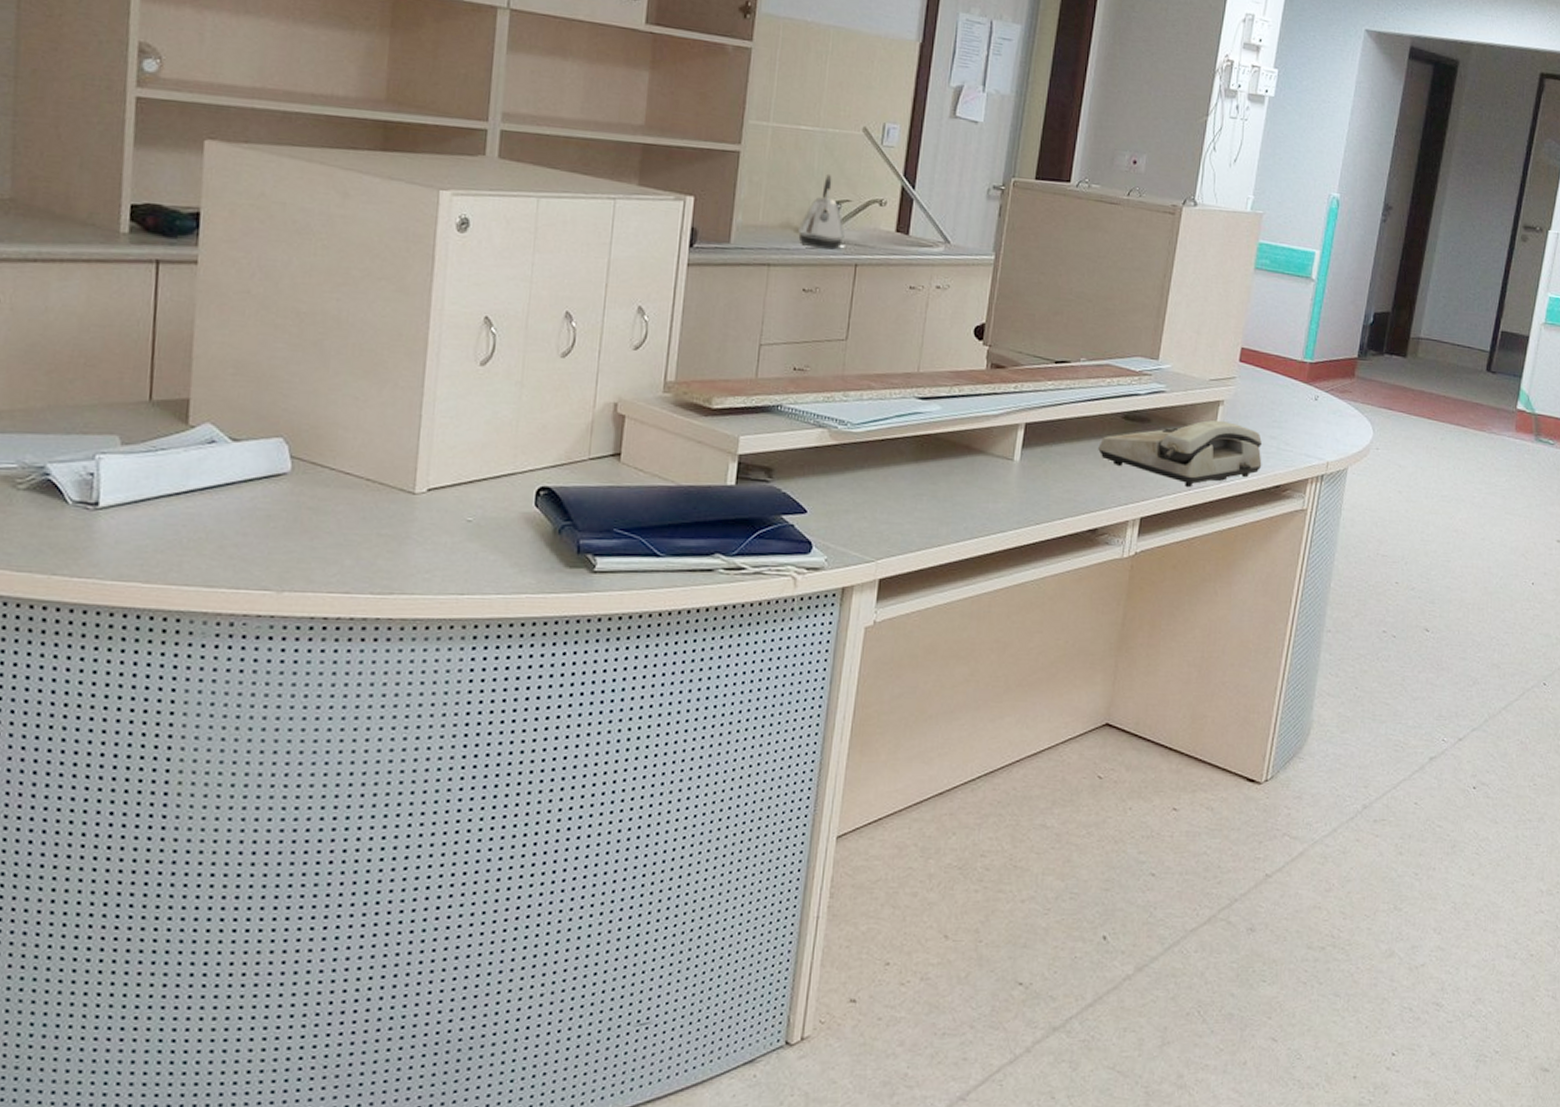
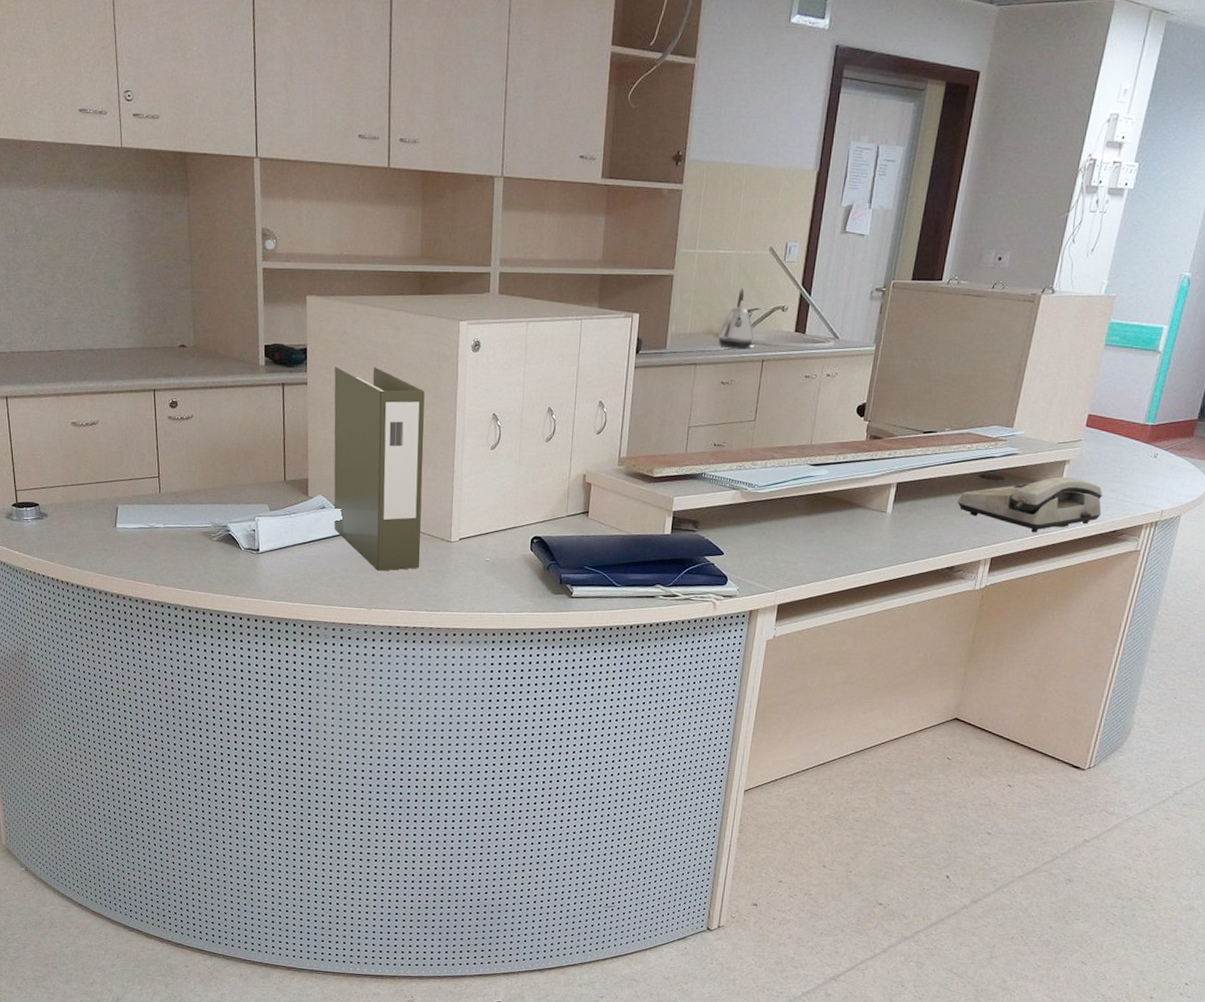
binder: none [228,241,383,536] -> present [334,367,425,571]

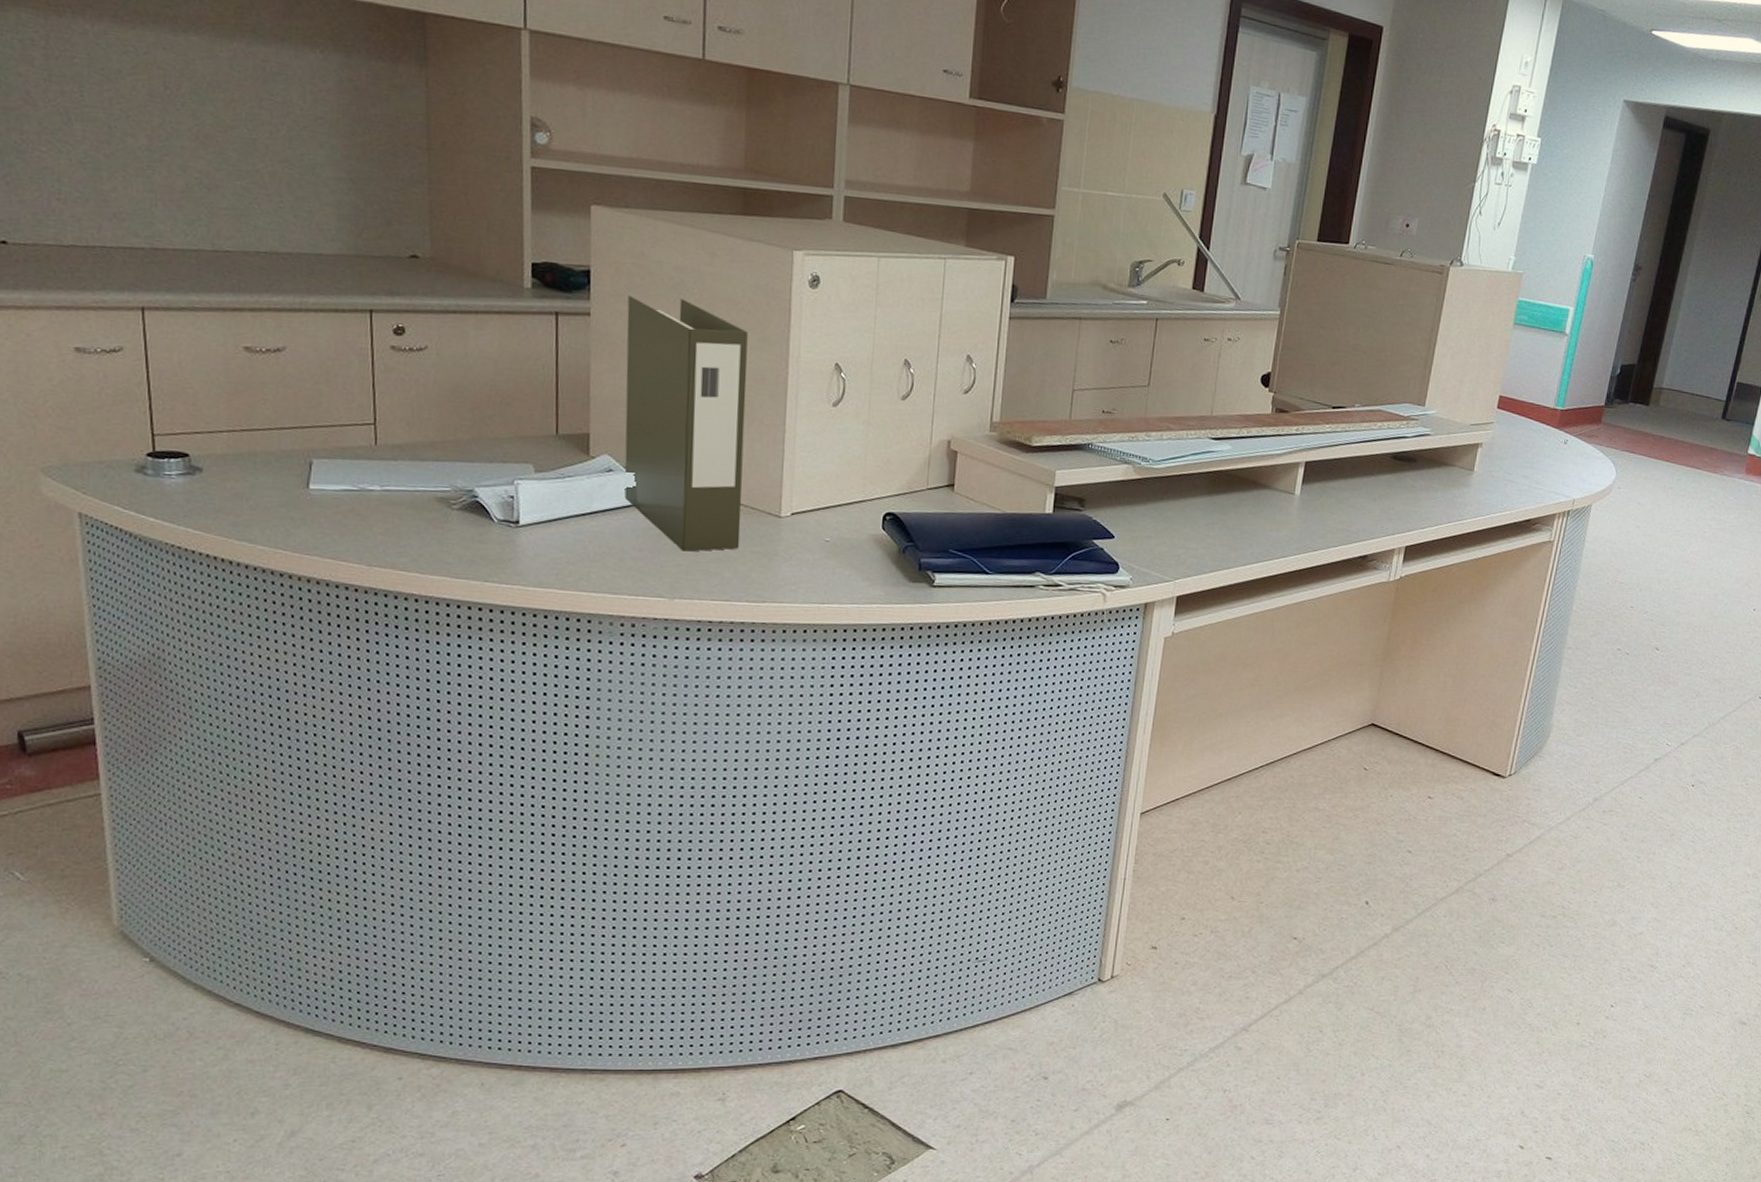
kettle: present [717,288,754,349] -> none [1105,236,1147,305]
telephone: present [957,477,1102,533] -> none [1369,461,1515,521]

